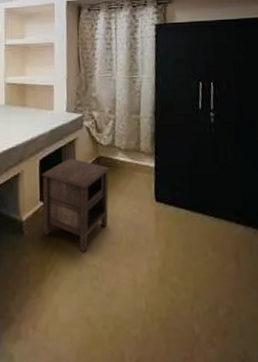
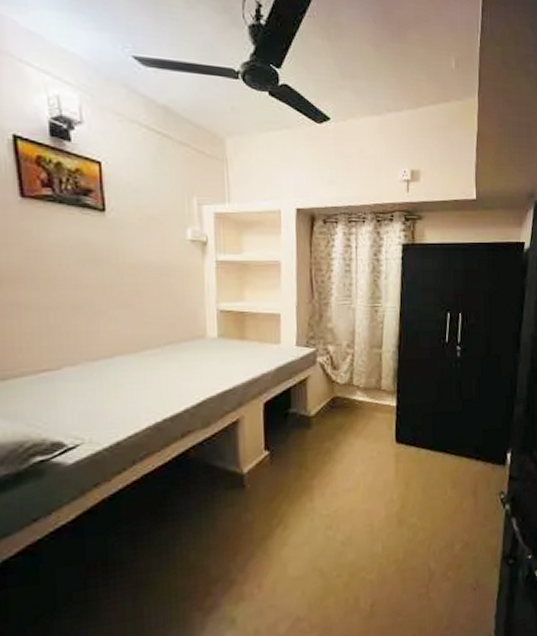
nightstand: present [41,158,110,253] -> none [266,399,347,503]

